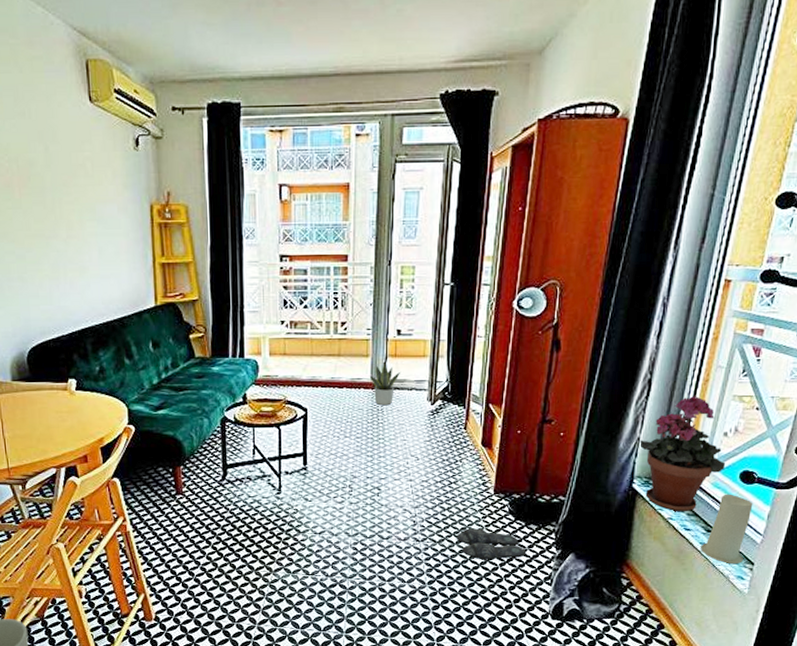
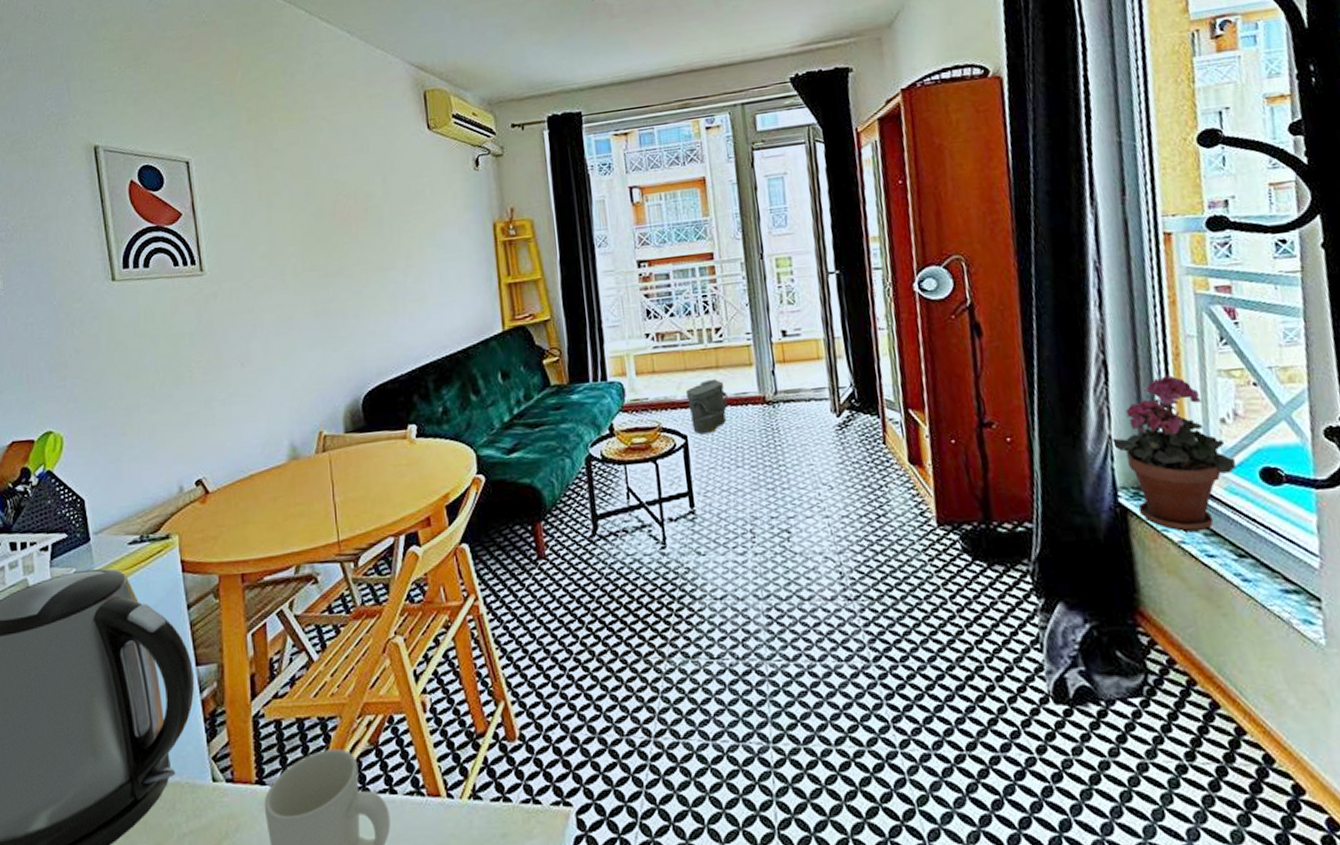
bag: none [311,364,346,408] -> present [686,378,729,434]
potted plant: present [370,362,400,406] -> none [757,370,793,424]
slippers: present [456,528,526,559] -> none [899,575,997,620]
candle: present [700,494,753,565] -> none [1235,500,1305,603]

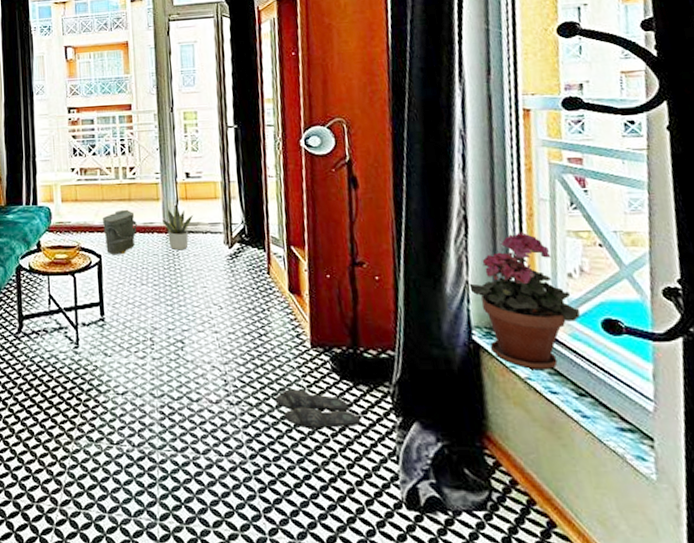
potted plant: none [757,370,793,424] -> present [163,206,193,251]
slippers: none [899,575,997,620] -> present [275,389,360,428]

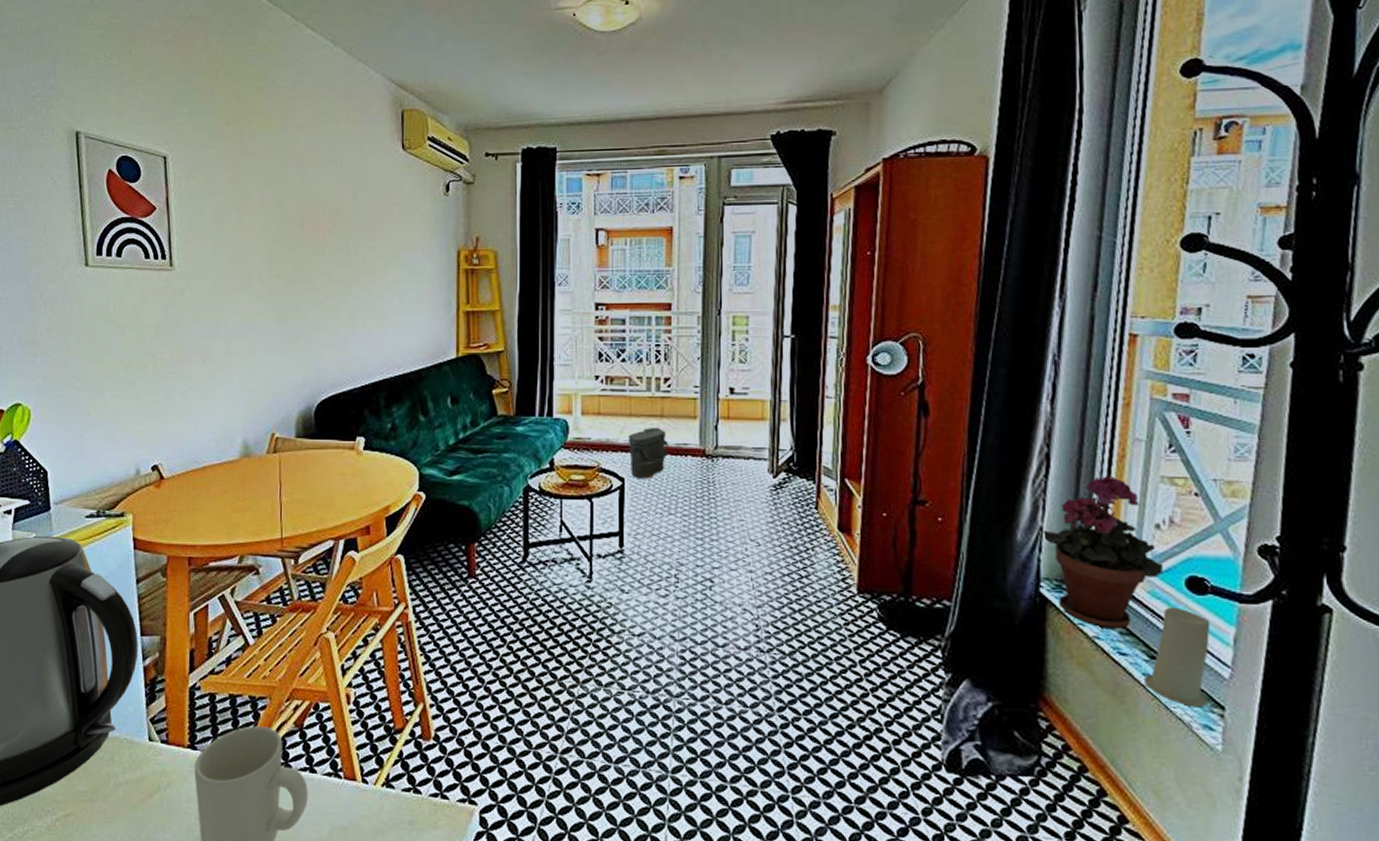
potted plant: present [163,206,193,251] -> none [699,426,734,478]
slippers: present [275,389,360,428] -> none [811,638,904,682]
candle: none [575,347,639,440] -> present [1143,606,1211,708]

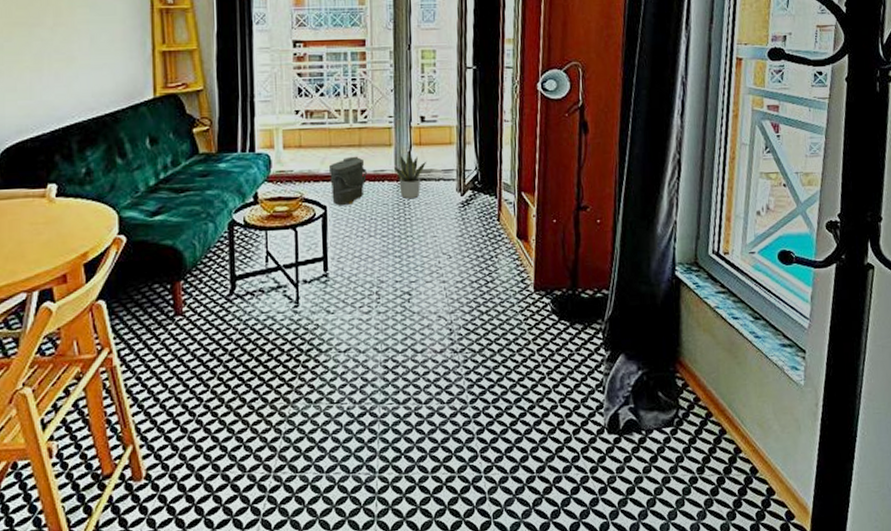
potted plant: none [699,426,734,478] -> present [394,152,426,200]
potted plant: present [1043,476,1164,630] -> none [677,175,763,300]
candle: present [1143,606,1211,708] -> none [750,276,796,354]

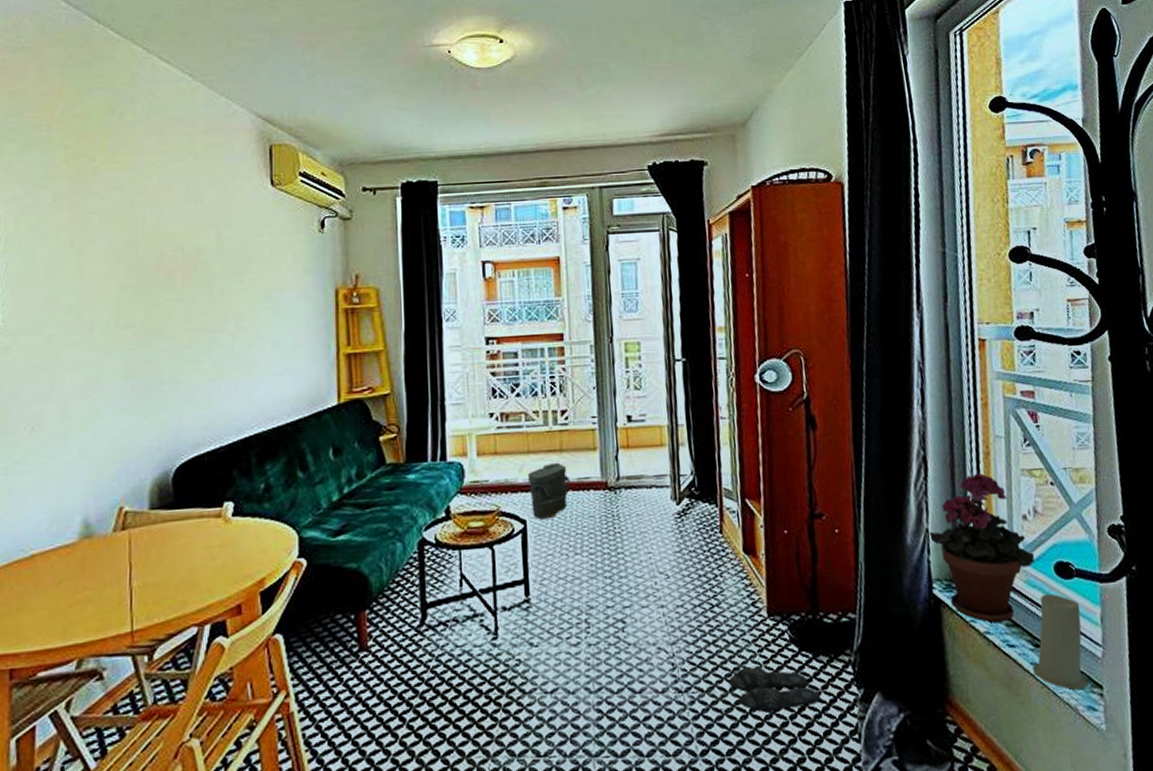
potted plant: present [394,152,426,200] -> none [600,456,636,511]
slippers: none [497,332,573,369] -> present [728,666,820,712]
potted plant: none [677,175,763,300] -> present [929,473,1035,624]
candle: none [750,276,796,354] -> present [1031,593,1089,691]

